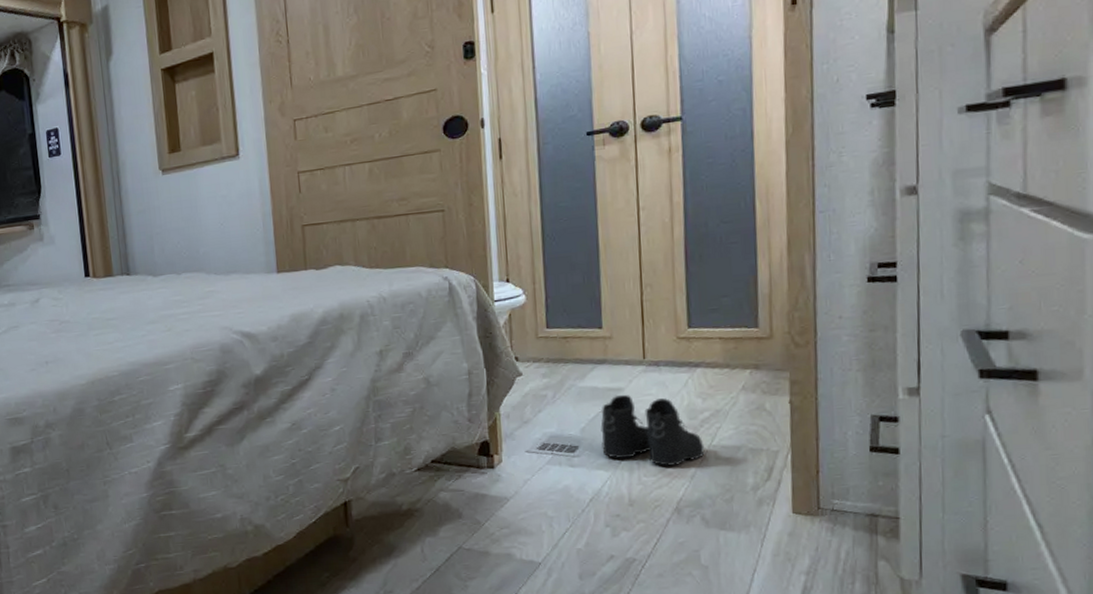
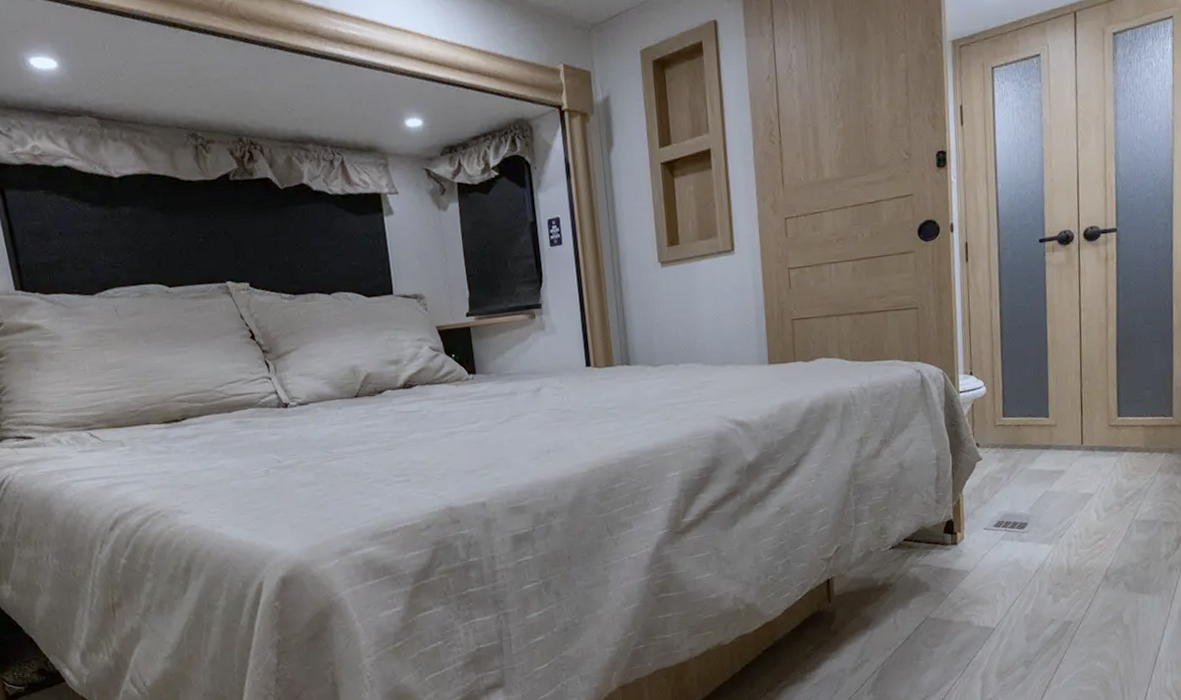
boots: present [600,394,705,466] -> none [1046,476,1129,539]

